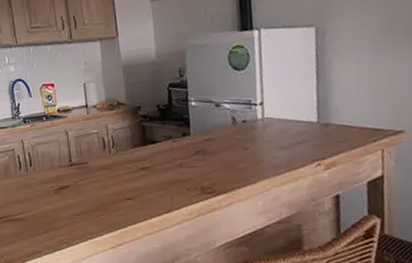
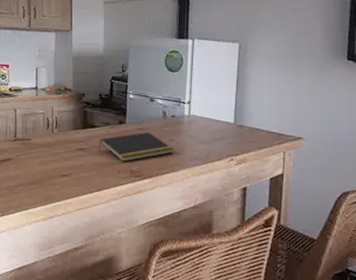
notepad: none [162,142,249,178] -> present [98,132,174,162]

